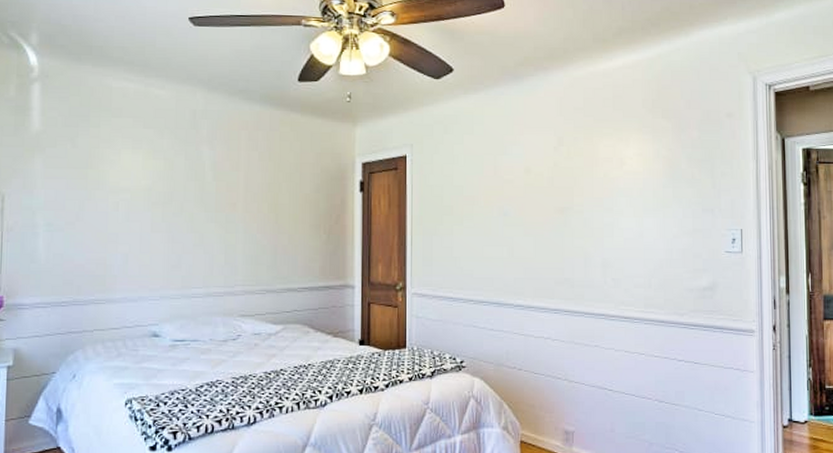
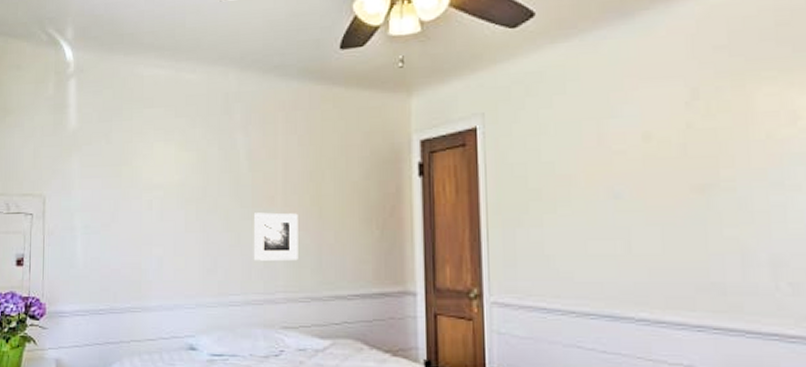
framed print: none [215,217,257,259] -> present [253,212,298,261]

